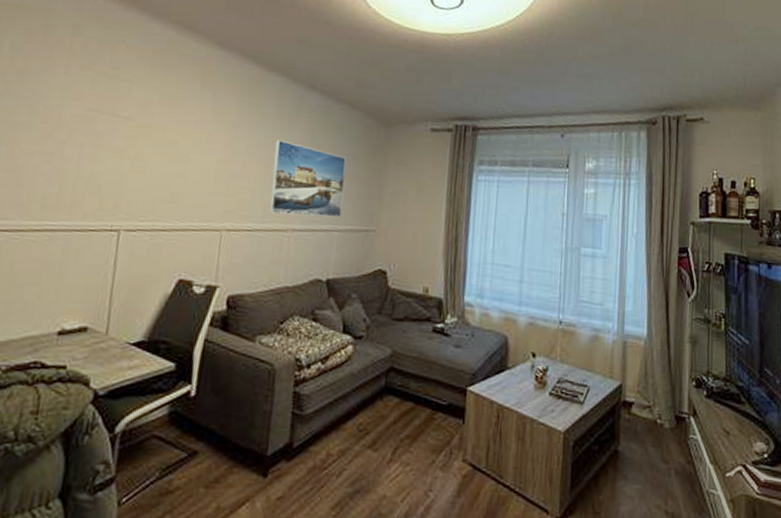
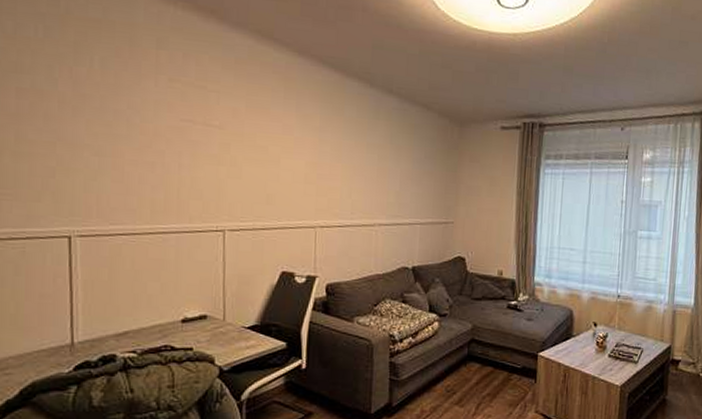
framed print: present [269,139,346,218] -> none [356,142,424,212]

